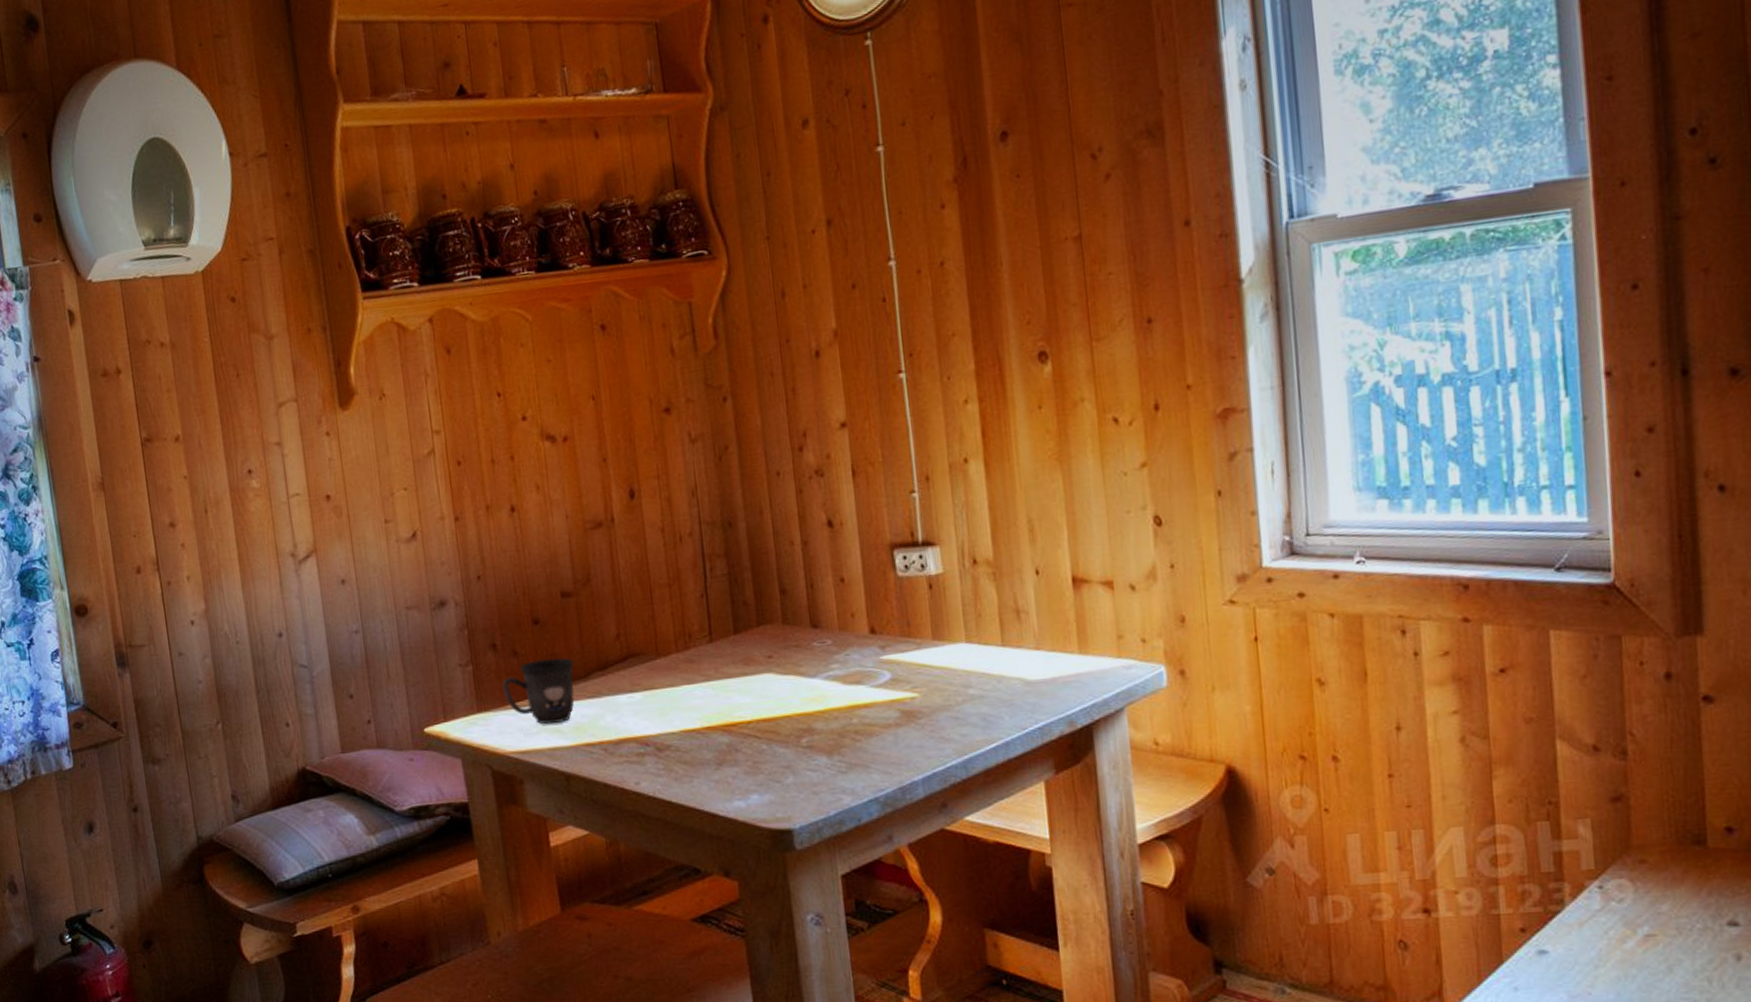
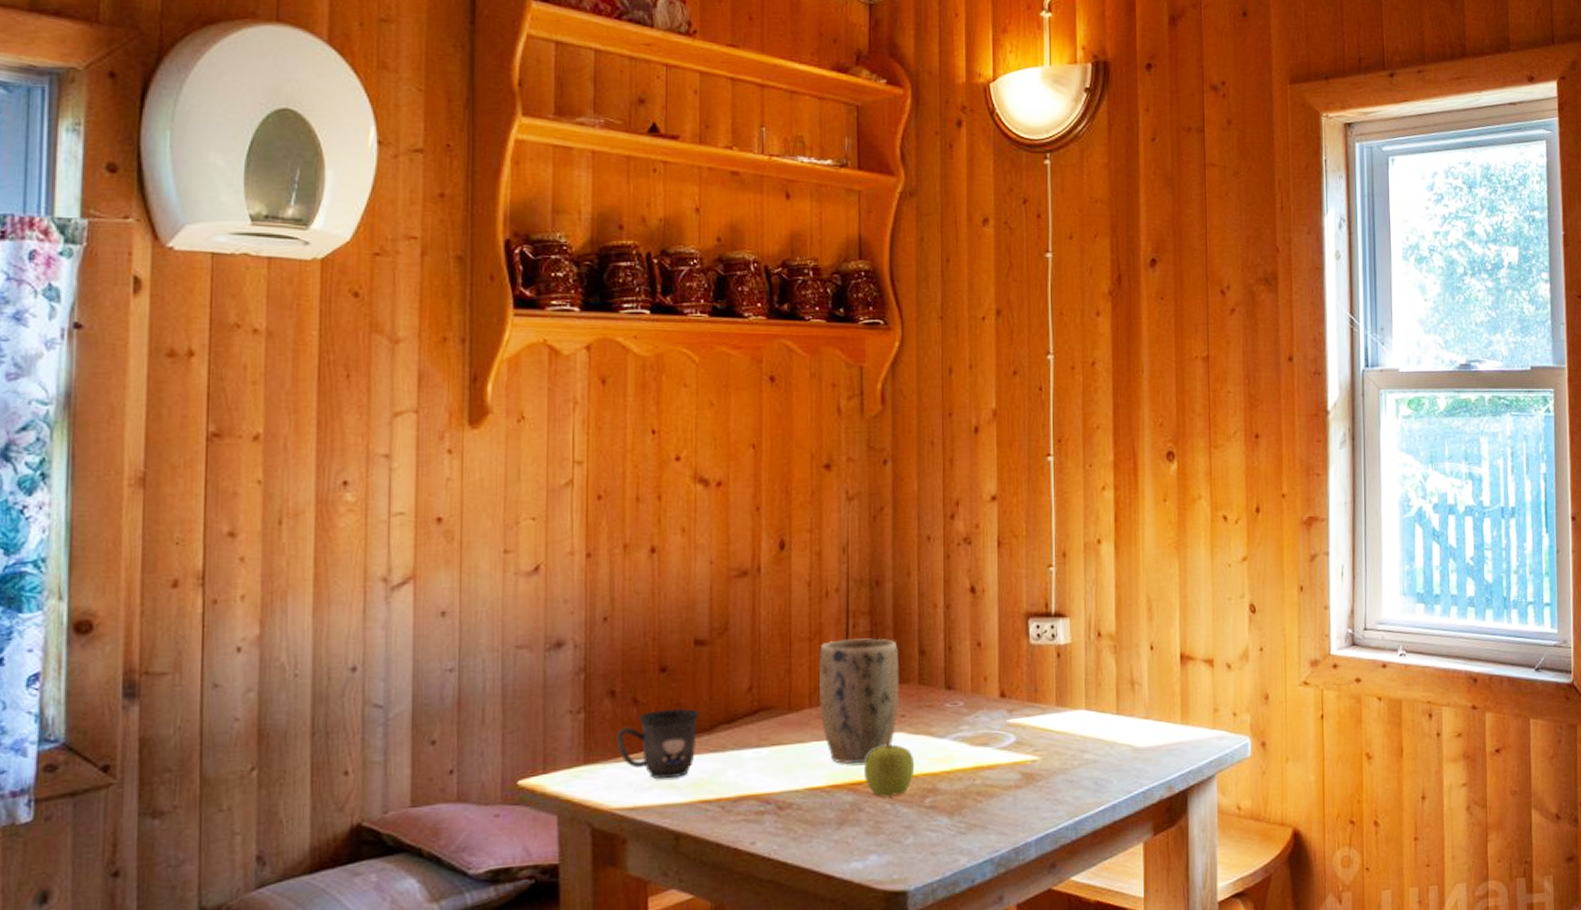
plant pot: none [679,579,766,707] -> present [818,638,900,765]
fruit: none [736,682,788,737] -> present [865,740,915,796]

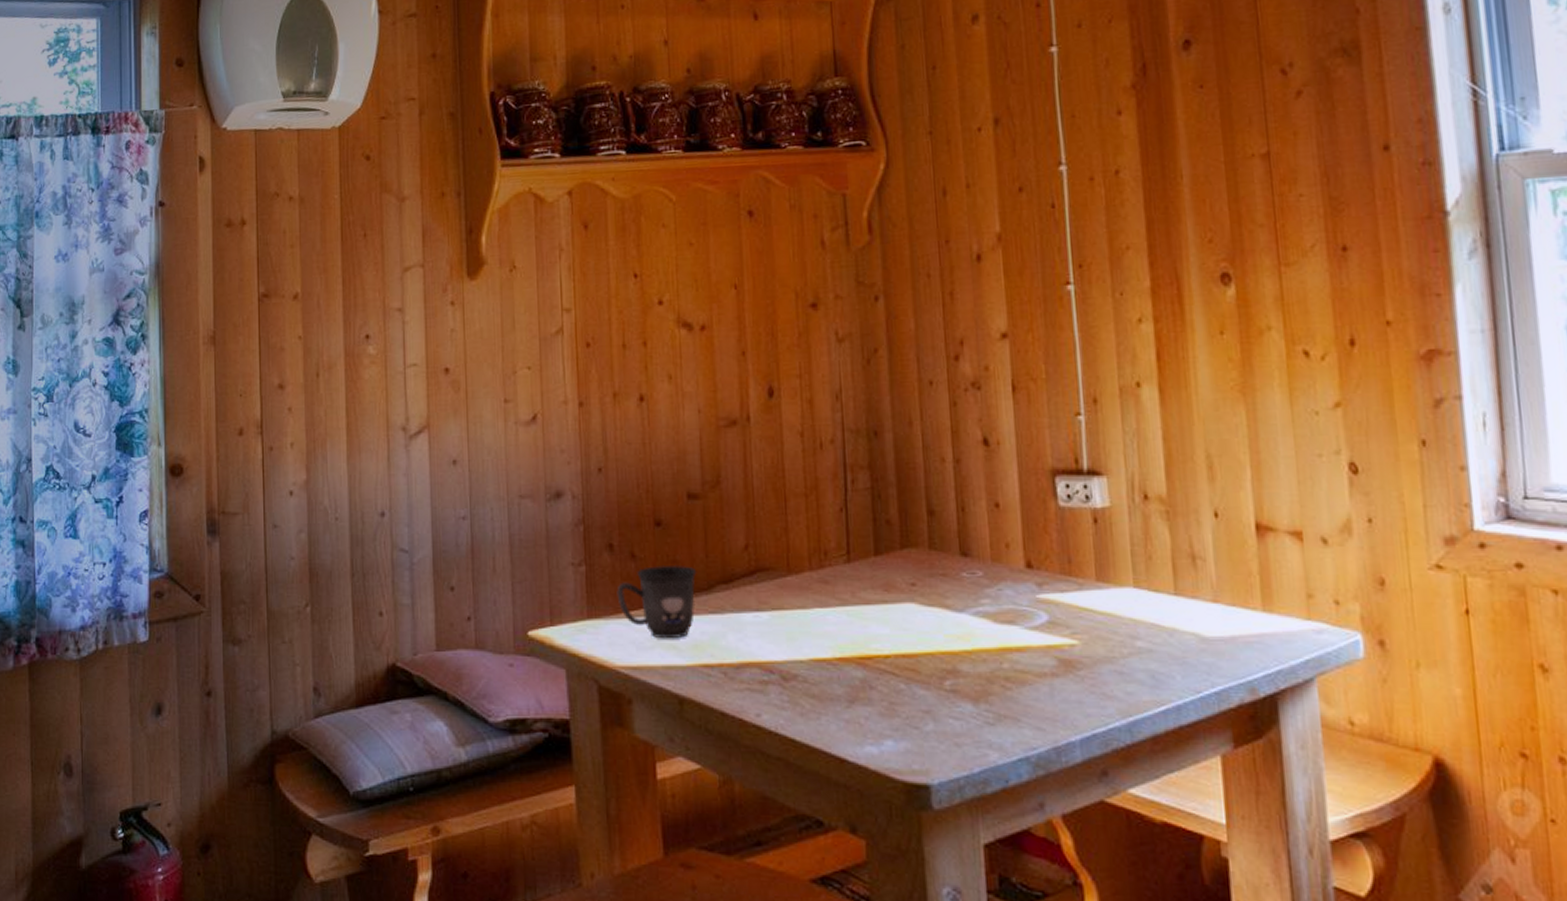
plant pot: present [818,638,900,765] -> none [816,495,909,636]
fruit: present [865,740,915,796] -> none [873,611,931,674]

